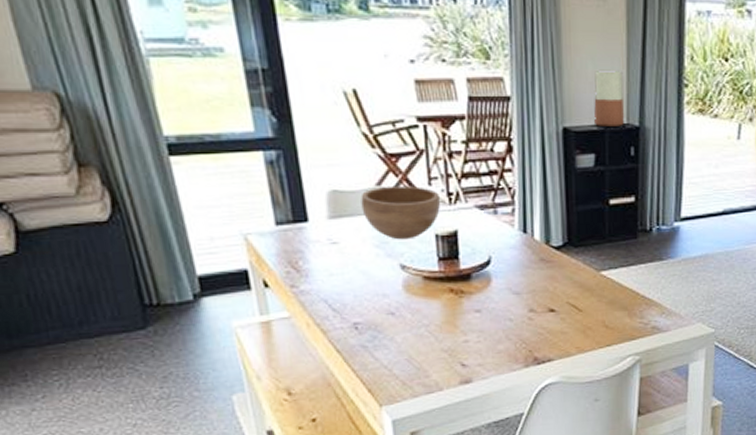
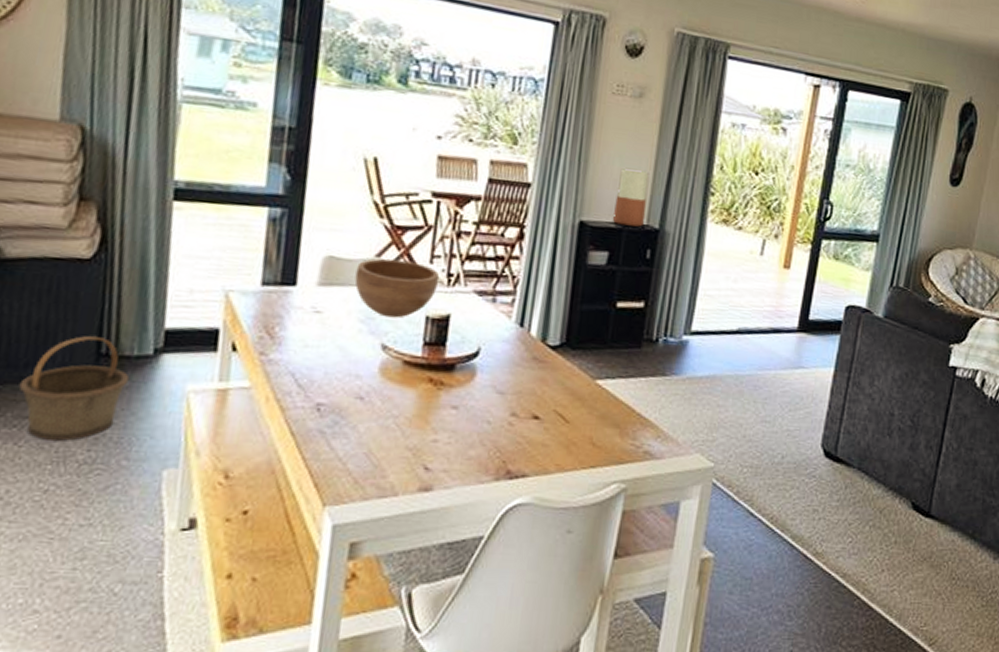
basket: none [79,289,179,384] -> present [18,335,130,441]

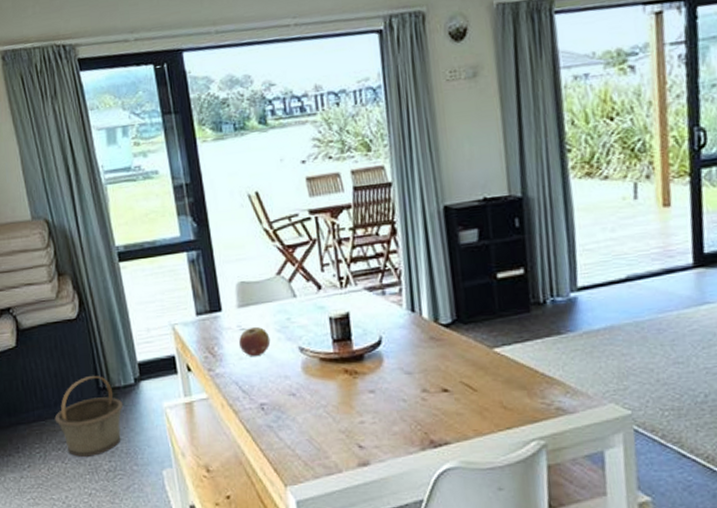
fruit: none [308,311,350,346] -> present [239,326,271,356]
bowl: present [354,258,440,318] -> none [264,273,333,324]
vase: present [613,168,649,228] -> none [472,145,506,202]

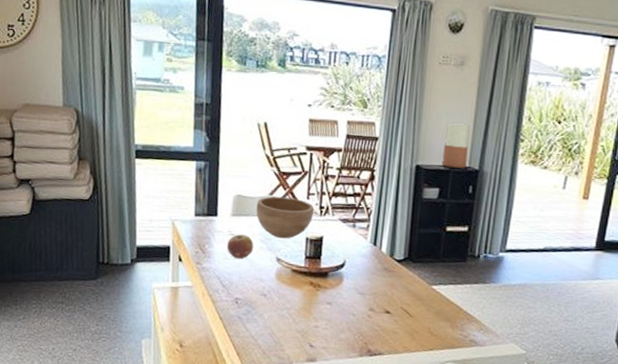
basket: present [54,375,124,457] -> none [54,250,118,318]
bowl: none [264,273,333,324] -> present [256,196,314,239]
vase: none [472,145,506,202] -> present [442,123,470,169]

